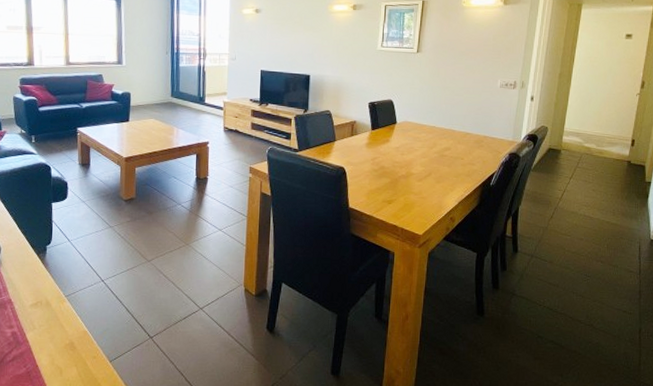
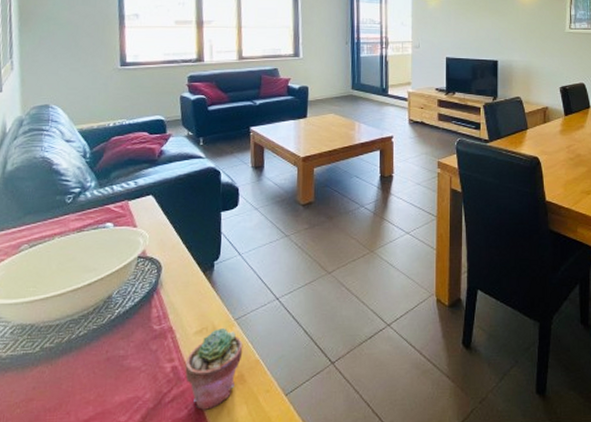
potted succulent: none [23,303,73,369] -> present [185,328,243,410]

